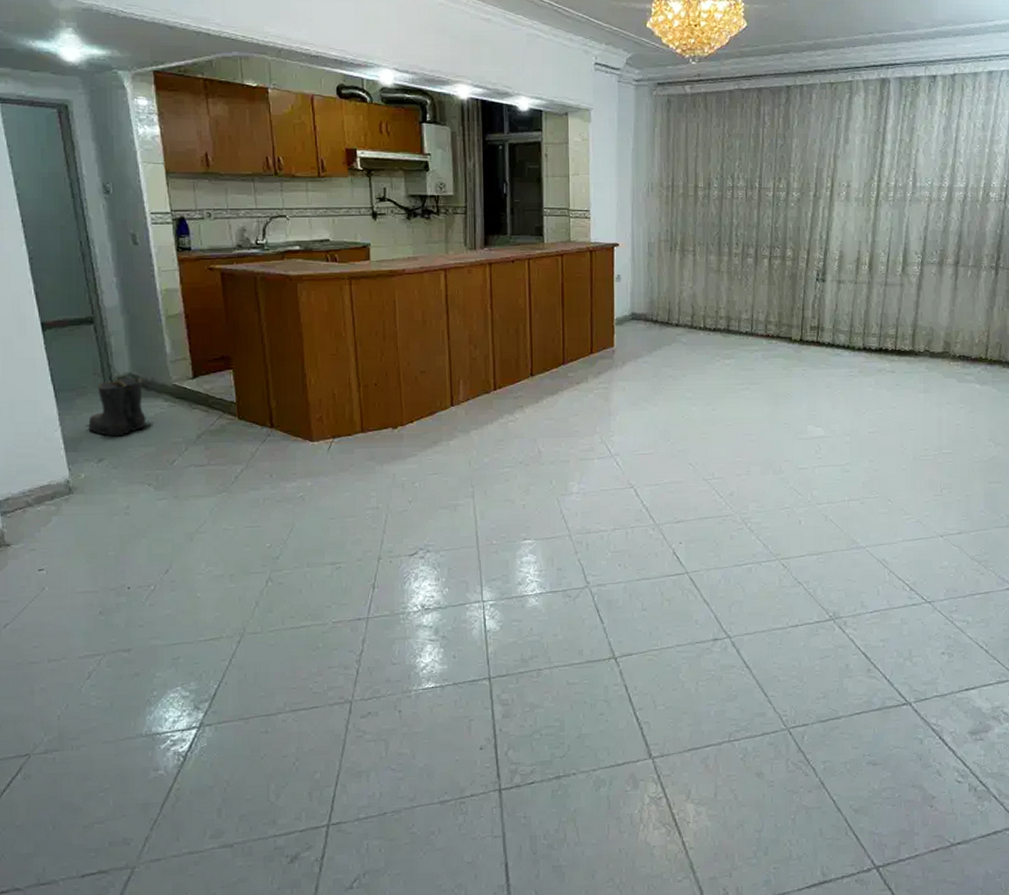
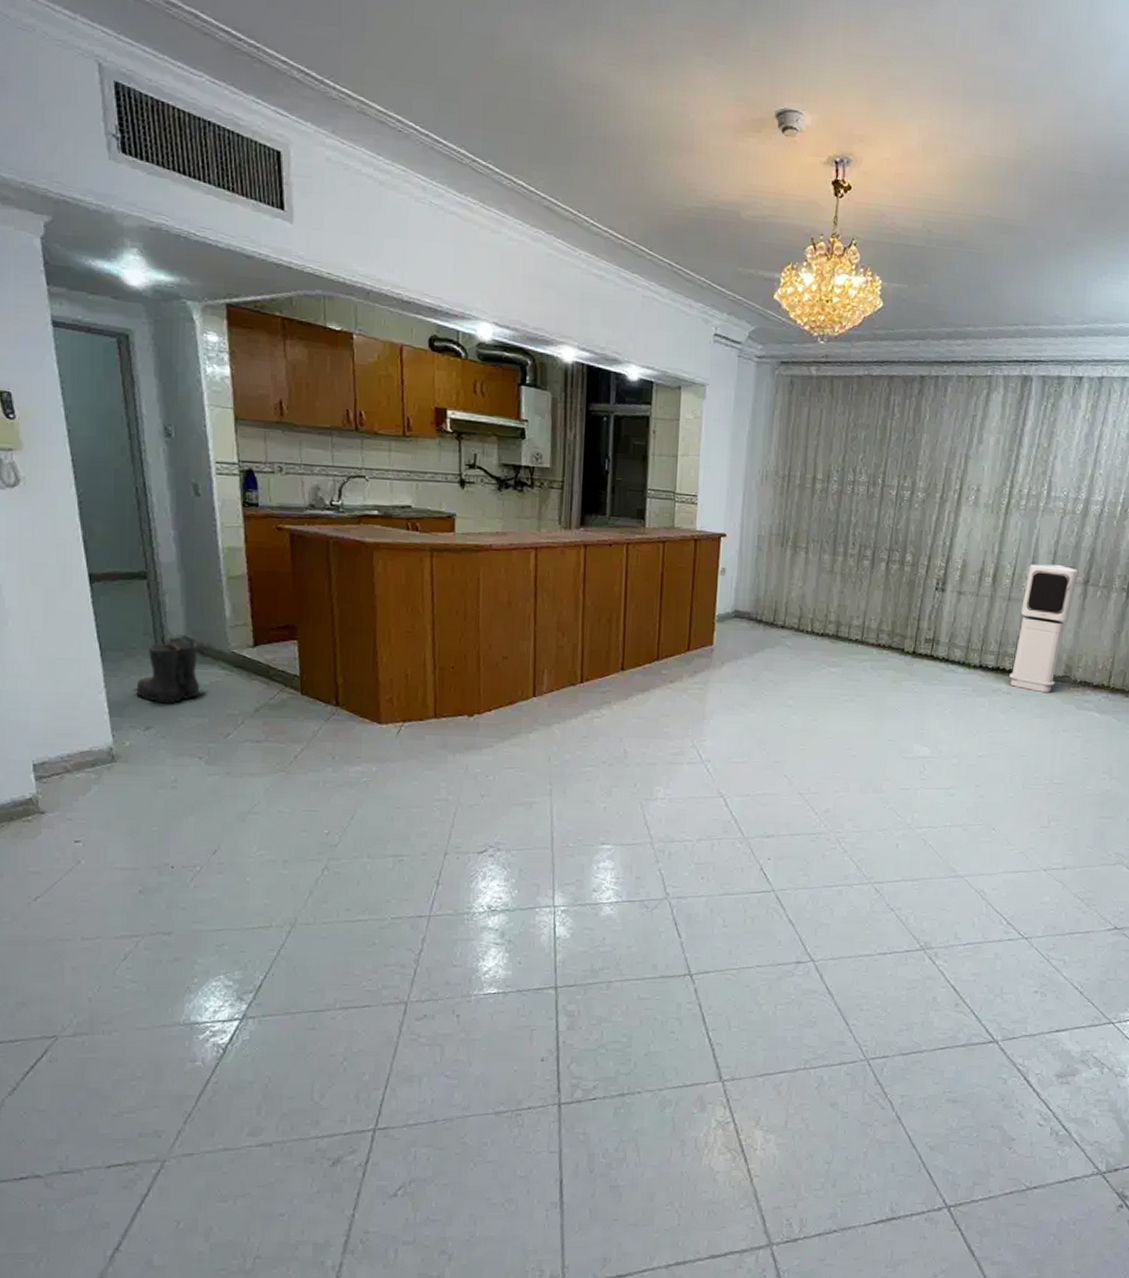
air purifier: none [892,248,948,369] -> present [1009,564,1078,693]

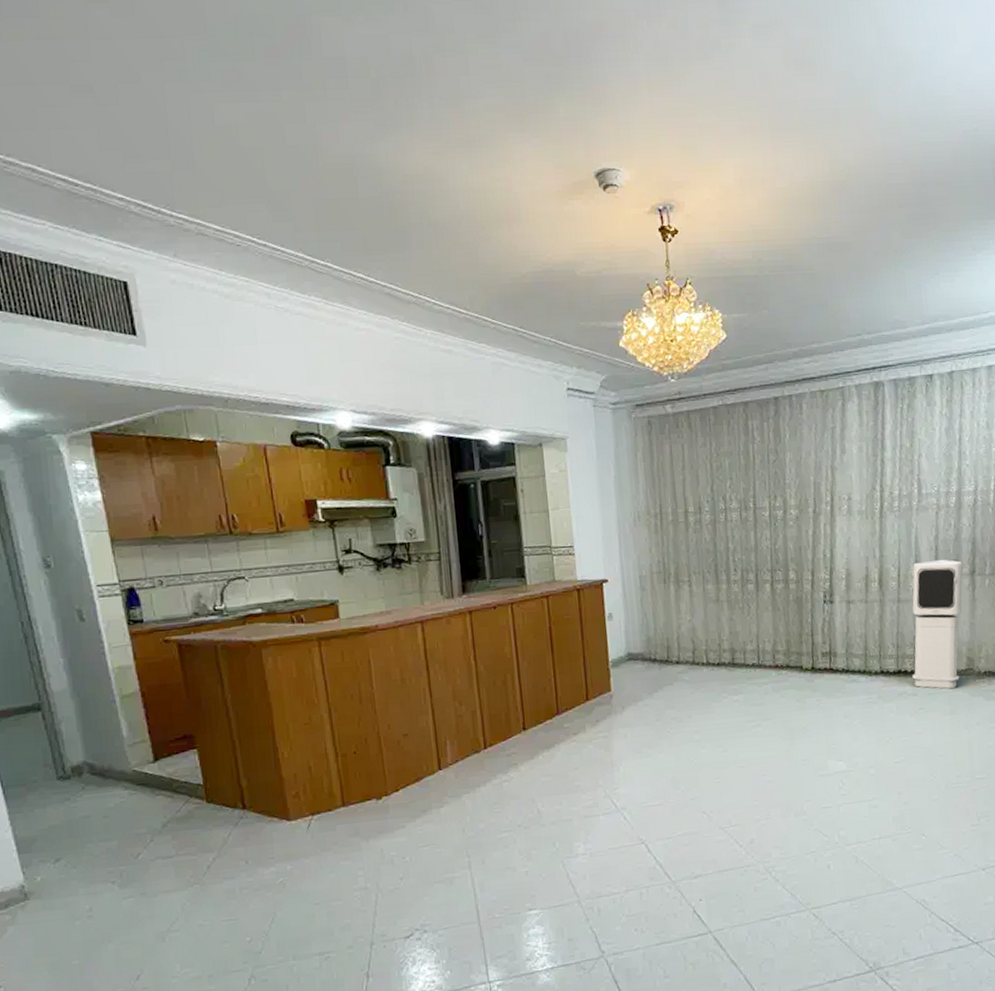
boots: present [133,640,200,704] -> none [38,766,106,833]

